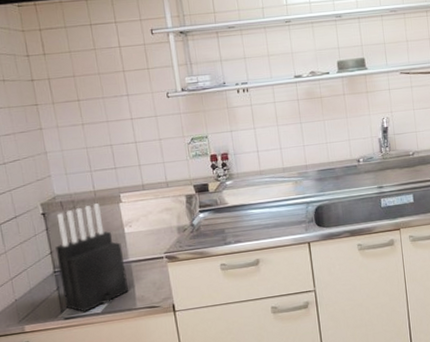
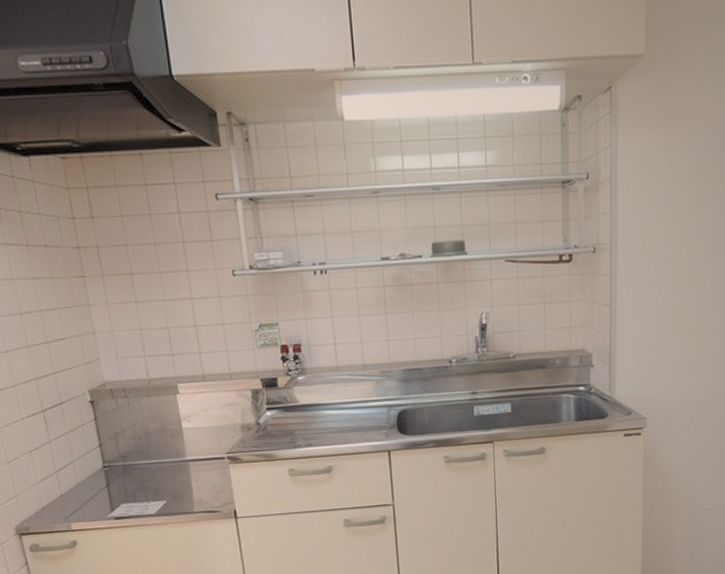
knife block: present [55,203,128,312] -> none [105,393,185,513]

